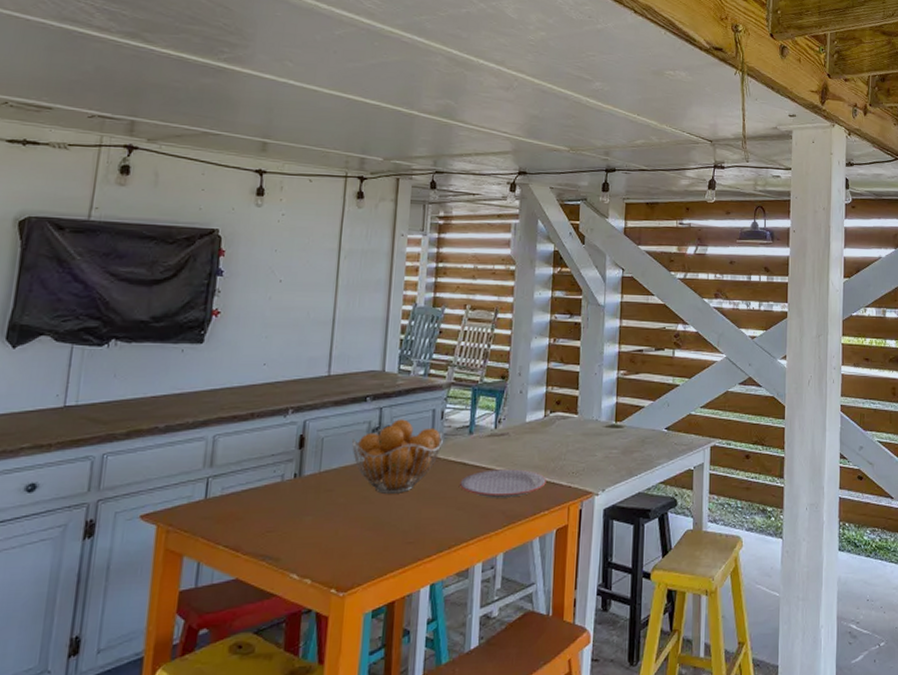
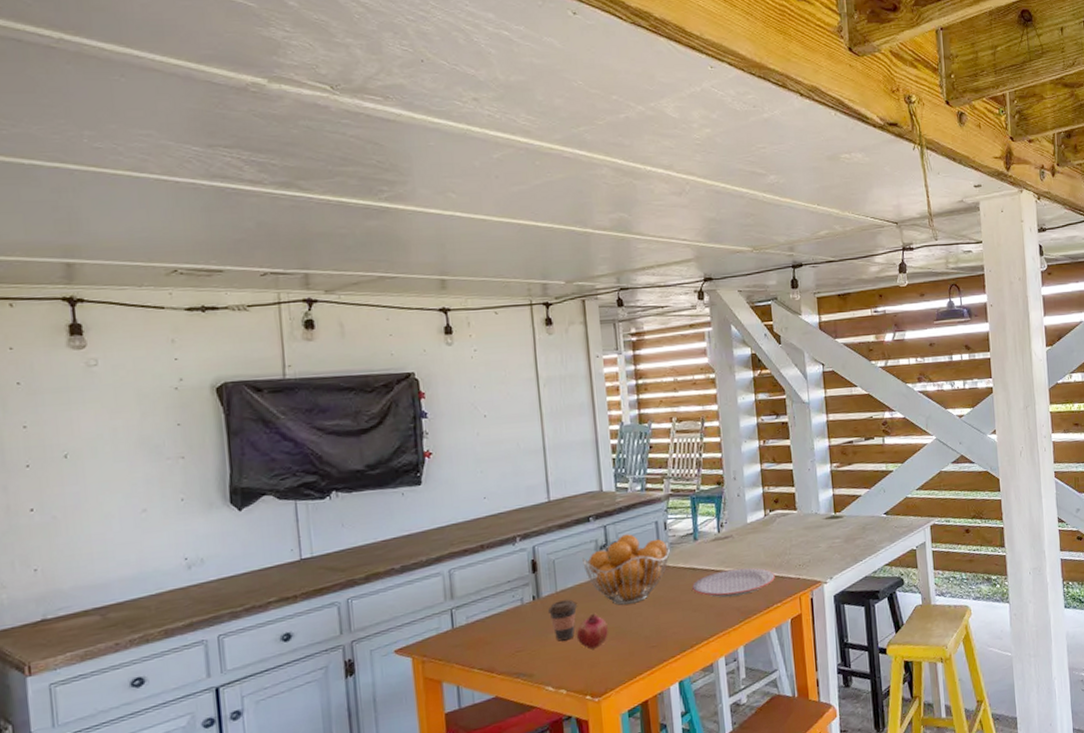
coffee cup: none [306,482,339,526] -> present [547,599,578,641]
fruit: none [332,499,366,538] -> present [576,613,608,650]

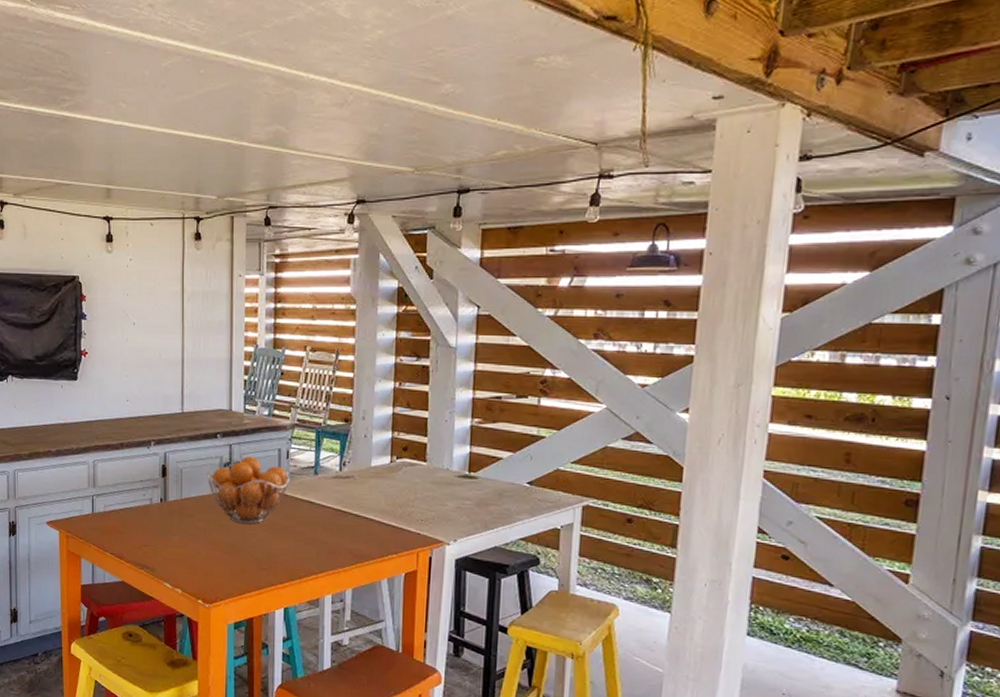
coffee cup: present [547,599,578,641] -> none [172,507,199,545]
fruit: present [576,613,608,650] -> none [195,525,224,559]
plate: present [692,567,775,598] -> none [307,510,394,539]

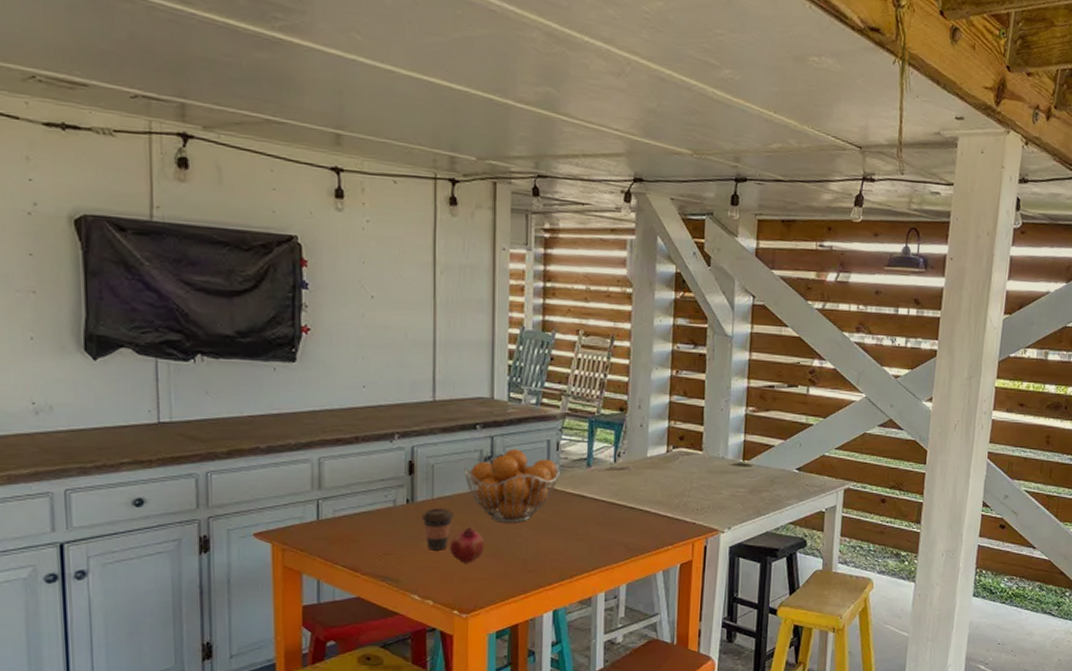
coffee cup: none [172,507,199,545] -> present [421,508,454,550]
fruit: none [195,525,224,559] -> present [449,526,484,564]

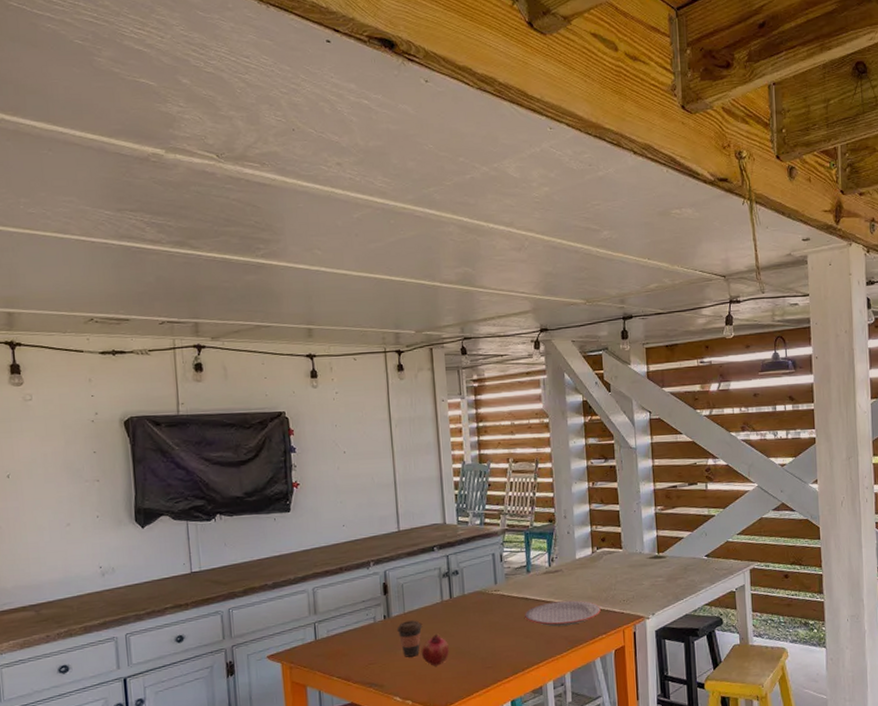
fruit basket: present [464,449,560,523] -> none [427,564,505,628]
plate: none [579,503,669,532] -> present [525,600,601,627]

